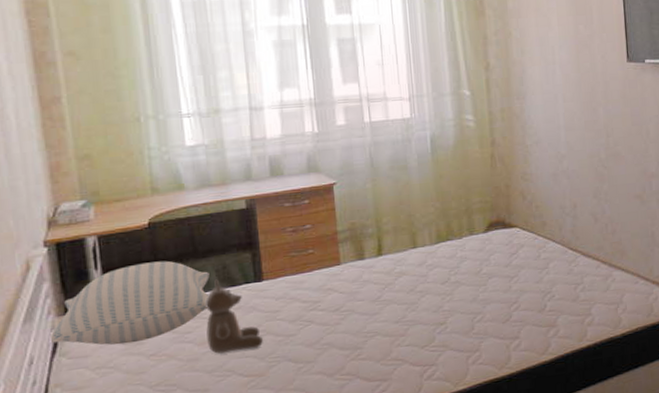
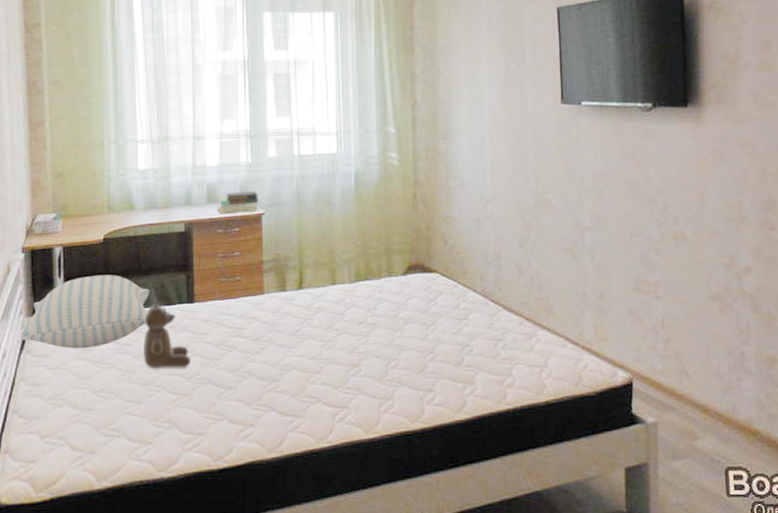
books: none [283,161,328,188] -> present [218,191,258,215]

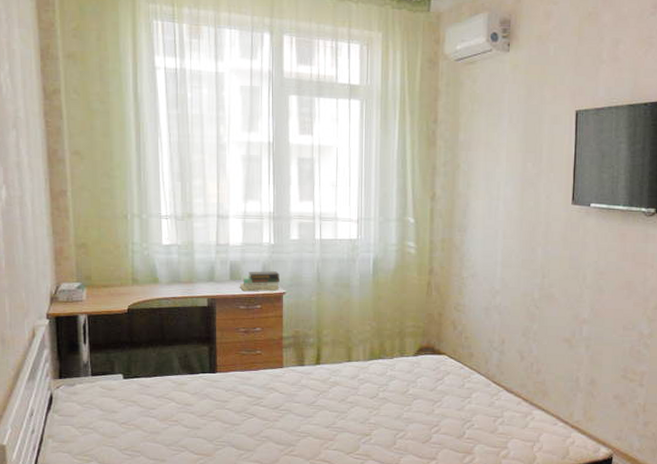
pillow: present [19,275,150,349] -> none [46,343,173,411]
stuffed bear: present [143,297,190,368] -> none [167,366,212,431]

